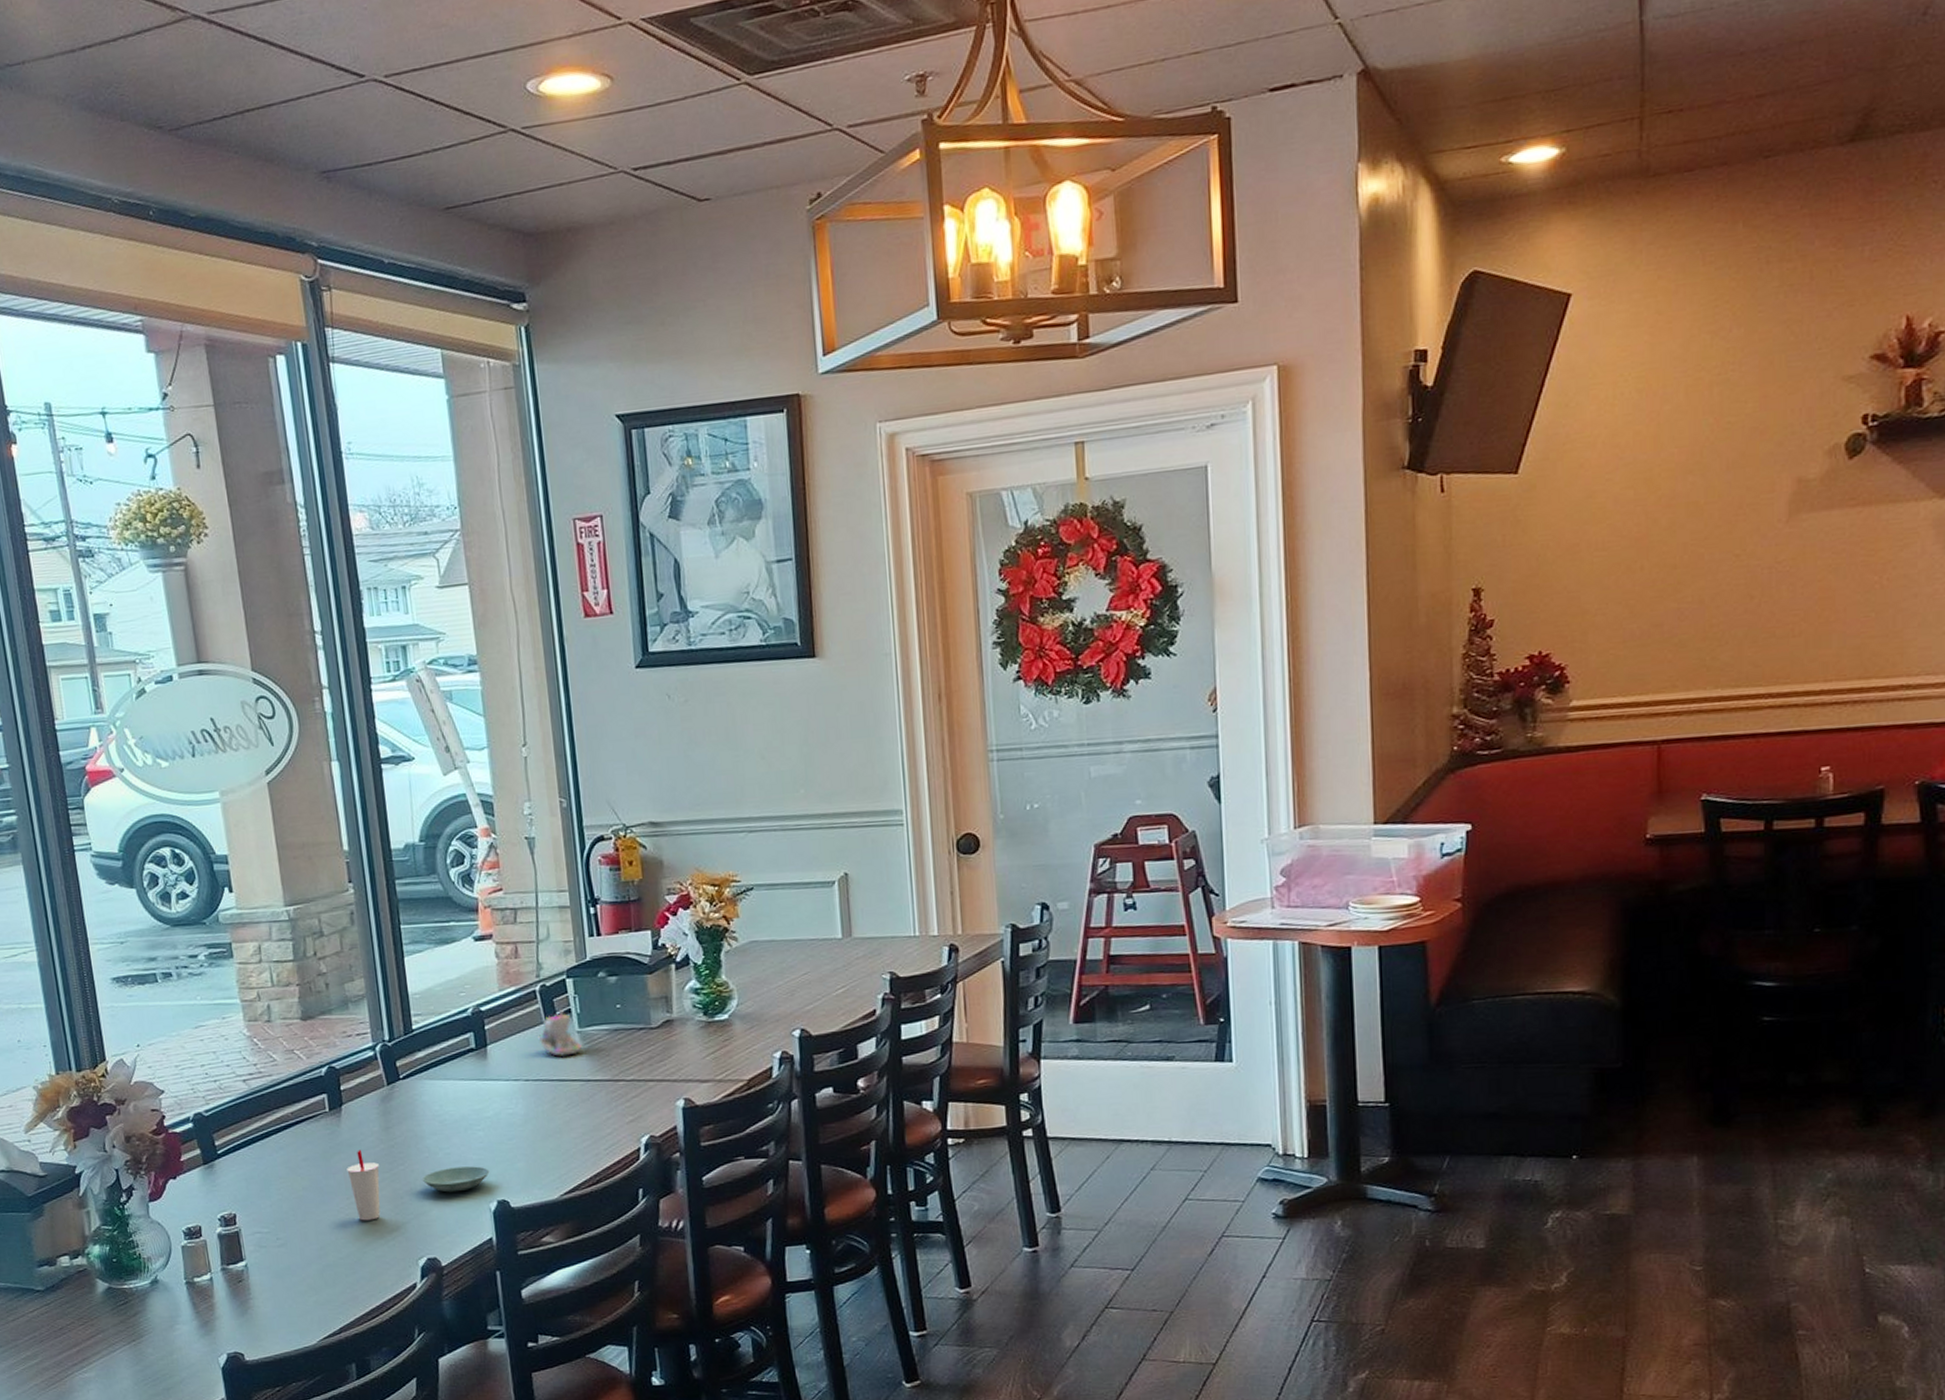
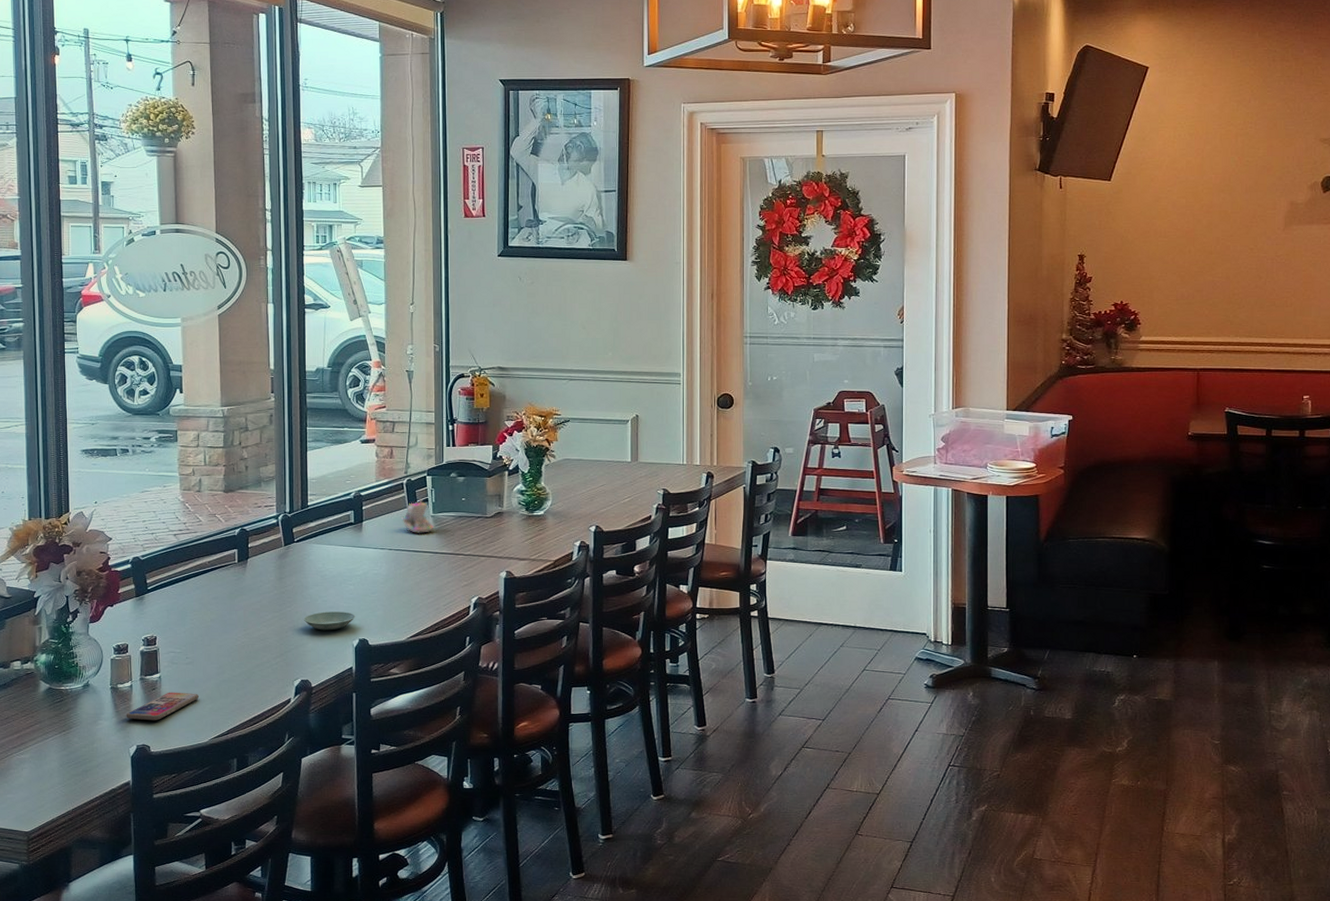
smartphone: none [209,1283,299,1322] -> present [126,692,199,721]
cup: present [347,1150,381,1221] -> none [246,593,272,648]

